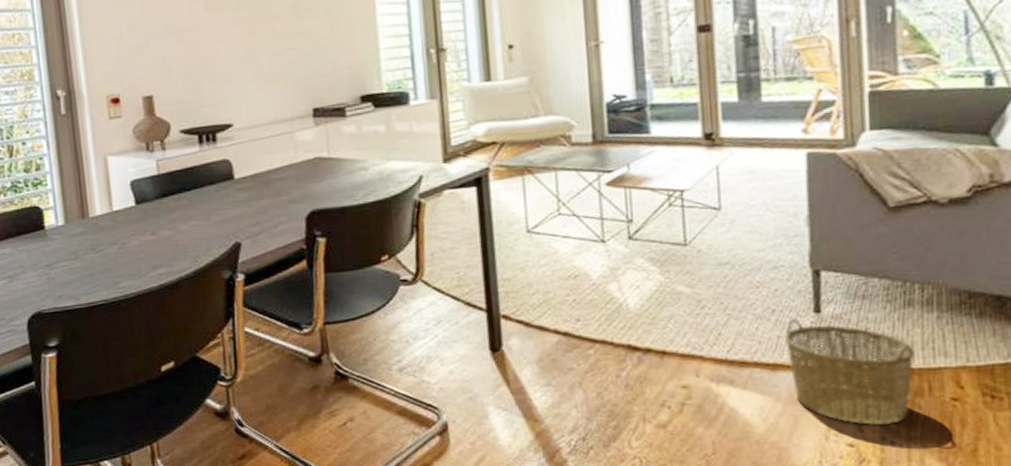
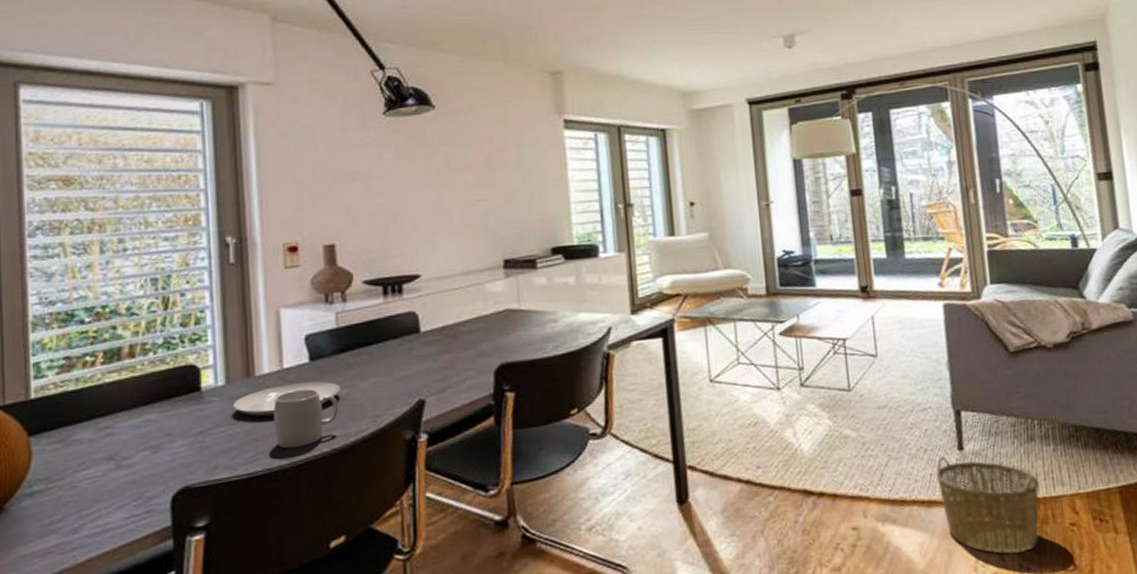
plate: none [72,223,165,254] -> present [233,381,341,417]
mug: none [106,230,164,283] -> present [273,389,339,449]

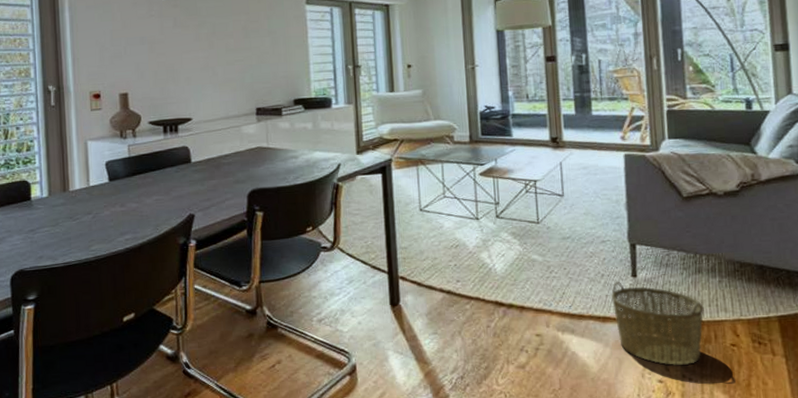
plate: present [233,381,341,417] -> none [54,197,132,222]
mug: present [273,389,339,449] -> none [83,202,130,246]

